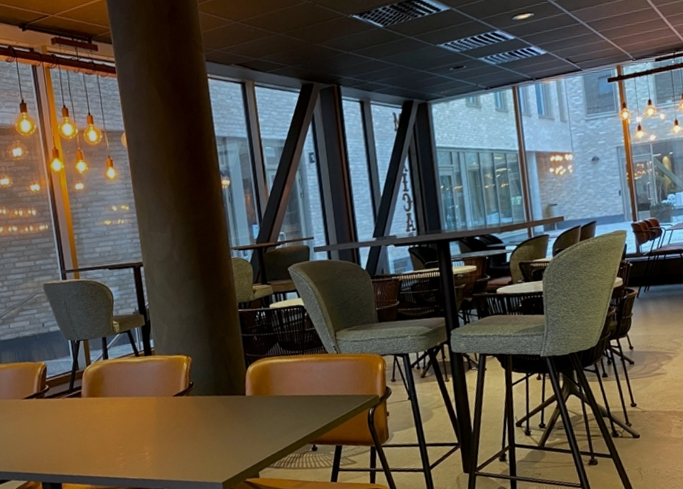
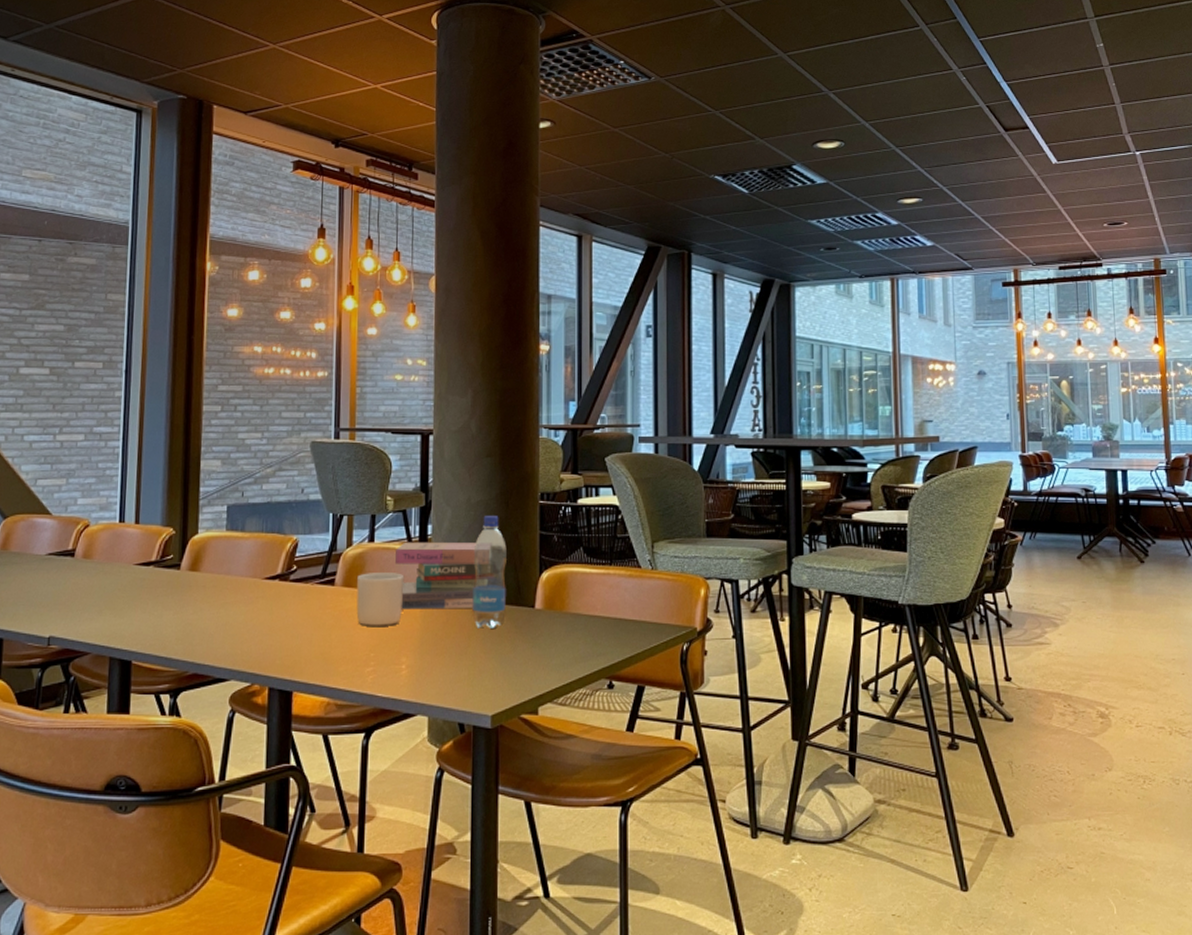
mug: none [99,381,140,426] -> present [356,573,405,626]
books: none [127,350,196,410] -> present [395,541,476,610]
bottle: none [190,326,223,417] -> present [472,516,507,628]

